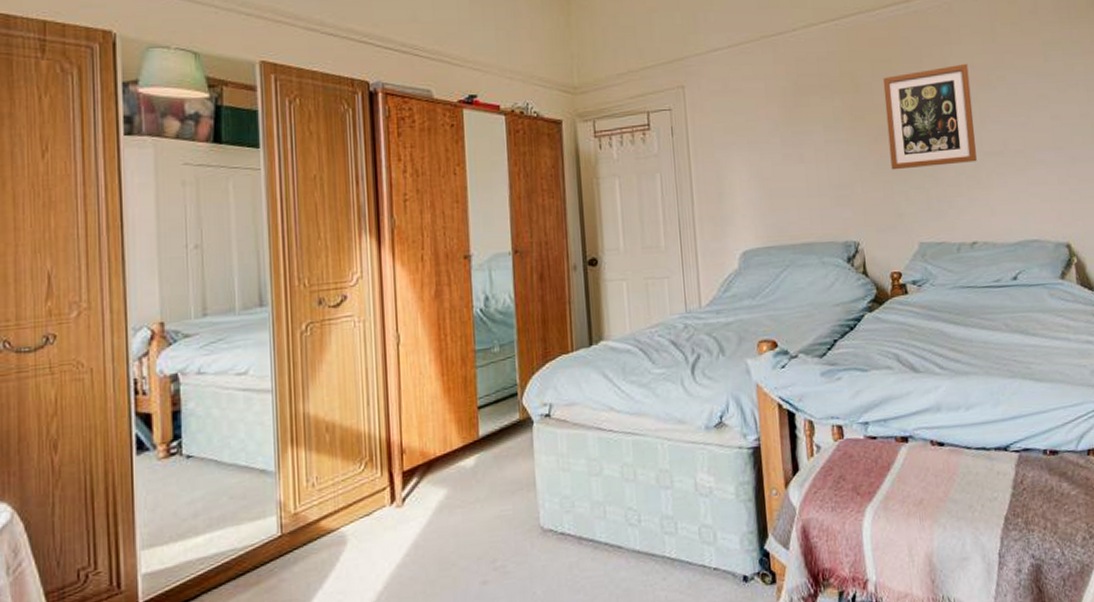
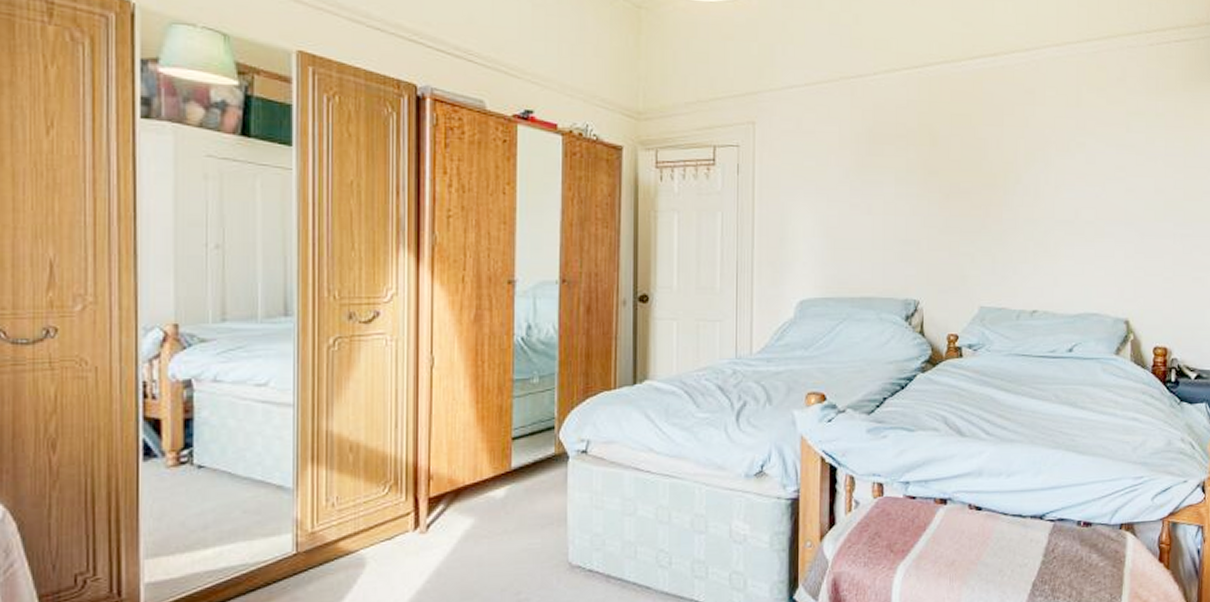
wall art: present [882,63,977,170] -> none [960,126,1049,231]

